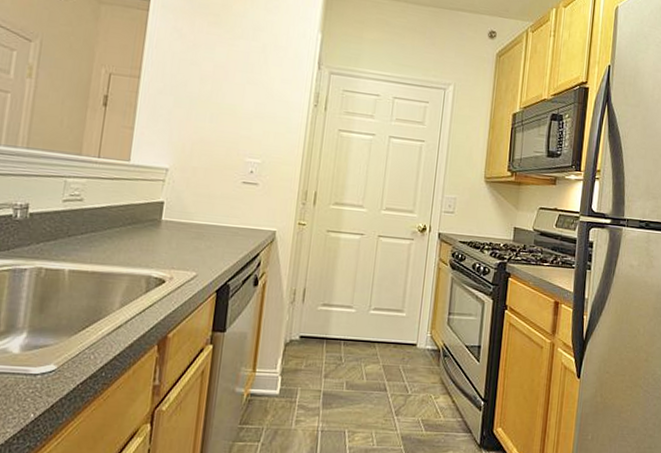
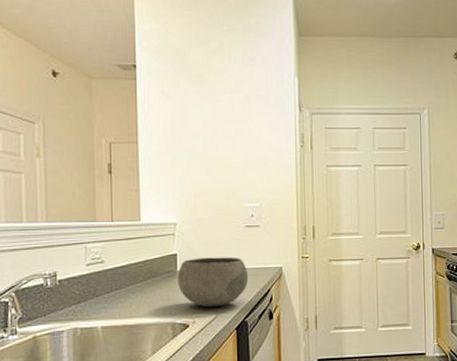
bowl: none [160,209,239,265] -> present [178,257,249,308]

